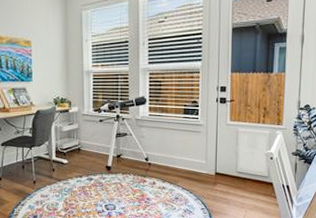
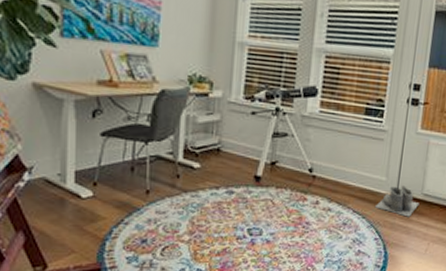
boots: none [200,166,235,191] -> present [375,185,420,217]

